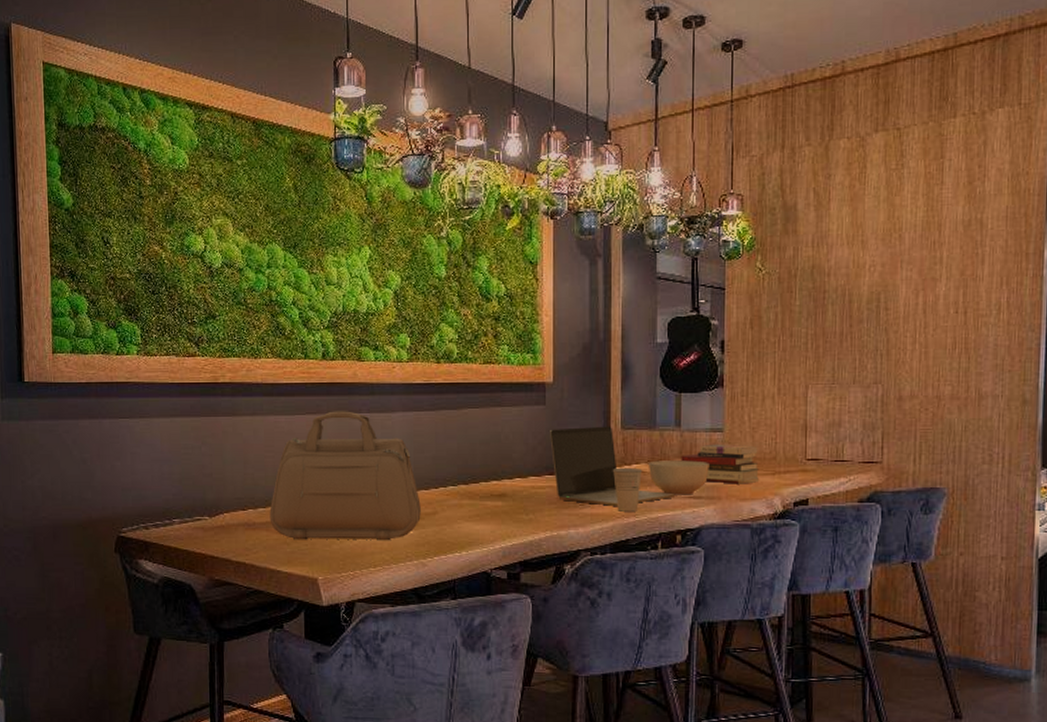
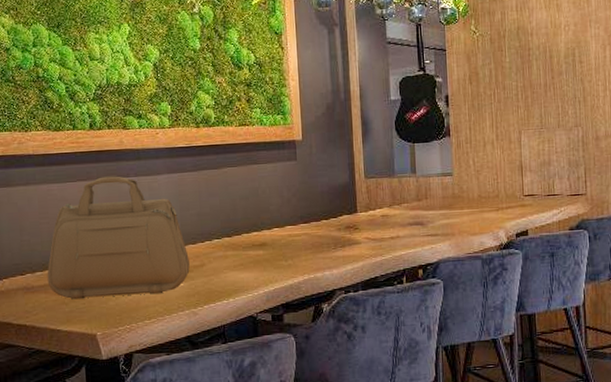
laptop: present [550,426,676,506] -> none [302,176,416,248]
cup: present [612,467,643,512] -> none [359,212,386,252]
bowl: present [647,460,709,495] -> none [389,202,443,234]
books: present [681,444,760,484] -> none [418,185,487,222]

